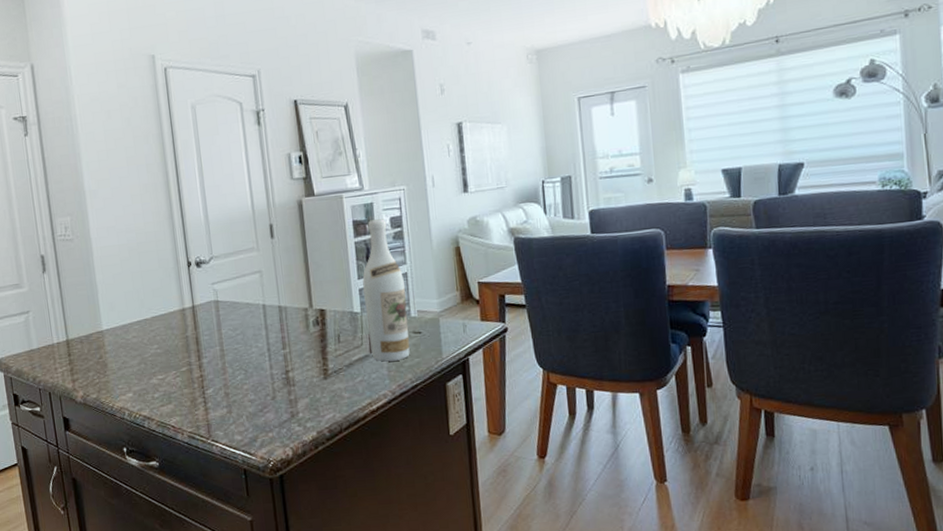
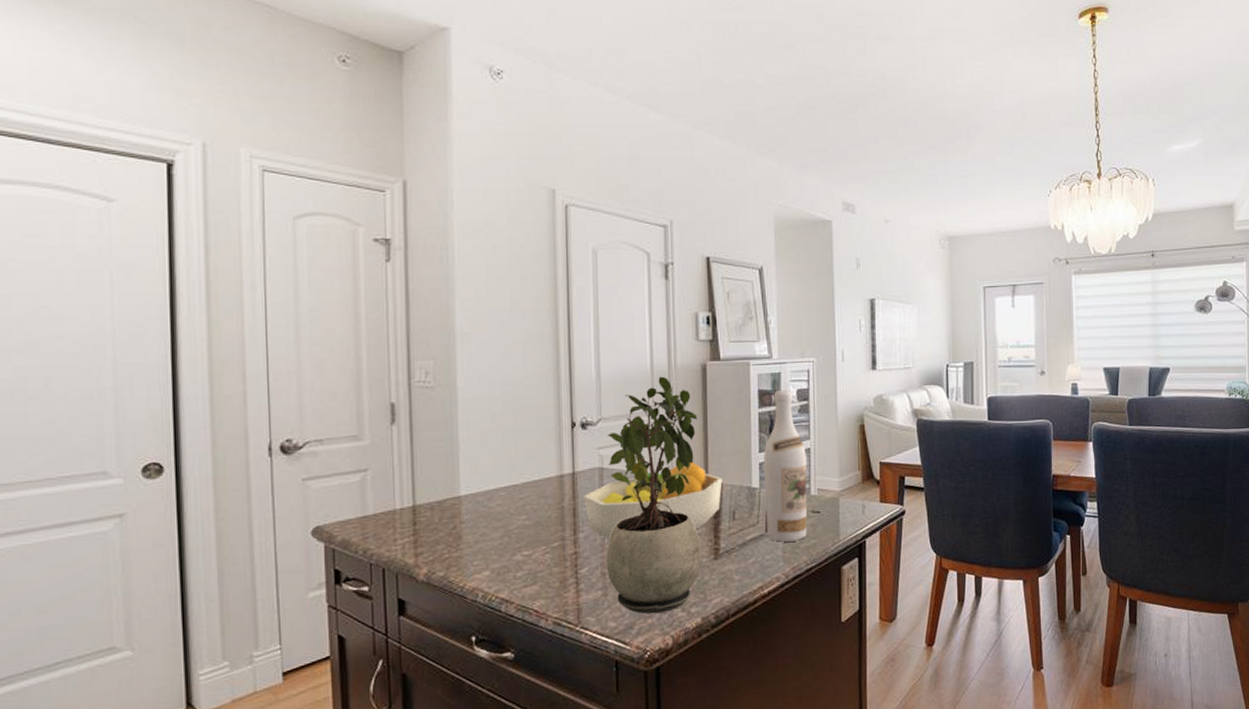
fruit bowl: none [204,291,326,364] -> present [583,462,723,540]
potted plant: none [220,215,313,429] -> present [606,376,702,614]

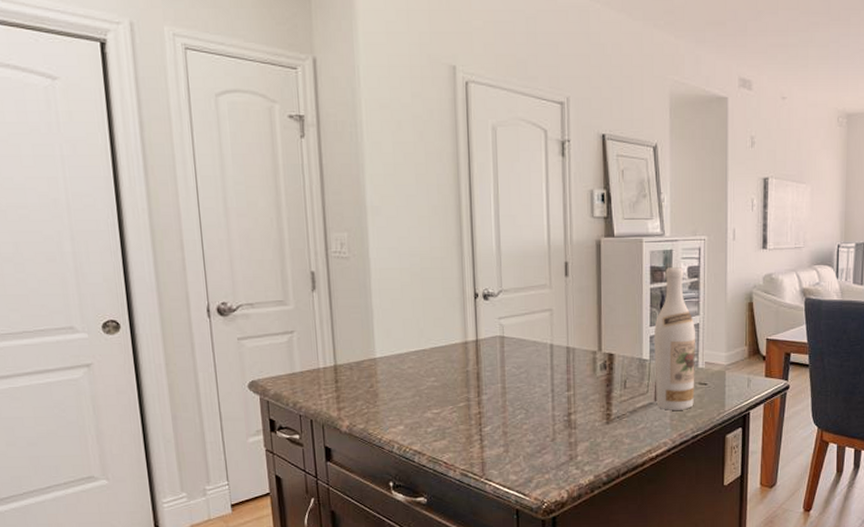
fruit bowl: present [583,462,723,540] -> none [486,334,615,402]
potted plant: present [606,376,702,614] -> none [507,251,595,470]

